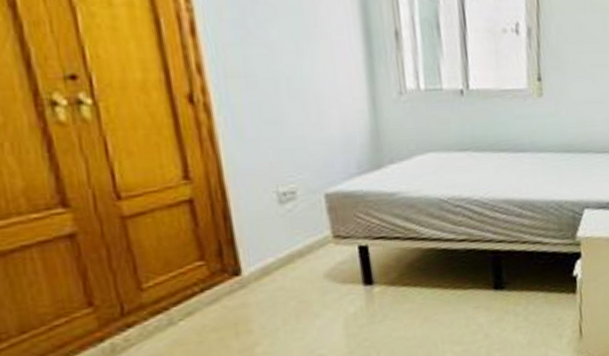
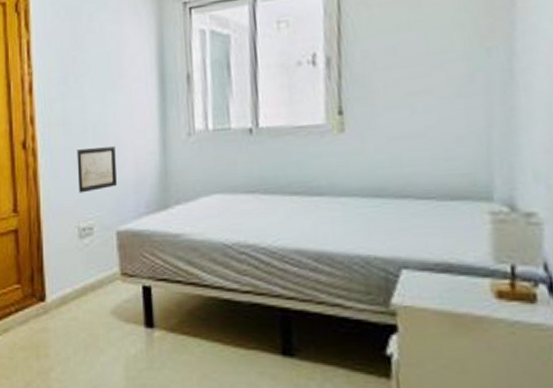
wall art: none [267,103,322,155] -> present [77,146,117,193]

